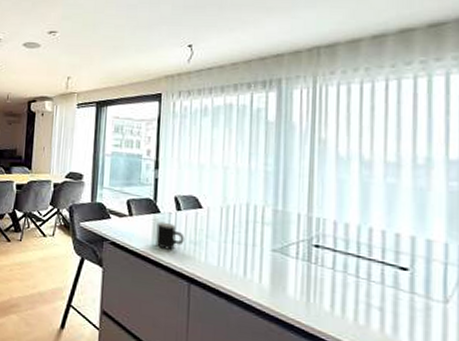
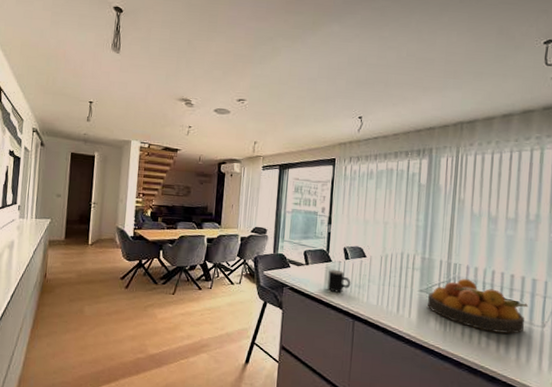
fruit bowl: none [284,237,423,310] -> present [428,279,529,334]

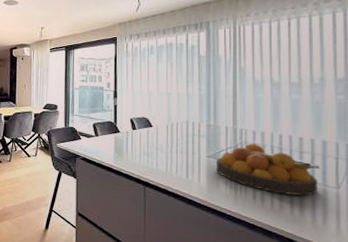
mug: present [327,269,351,293] -> none [117,139,139,161]

